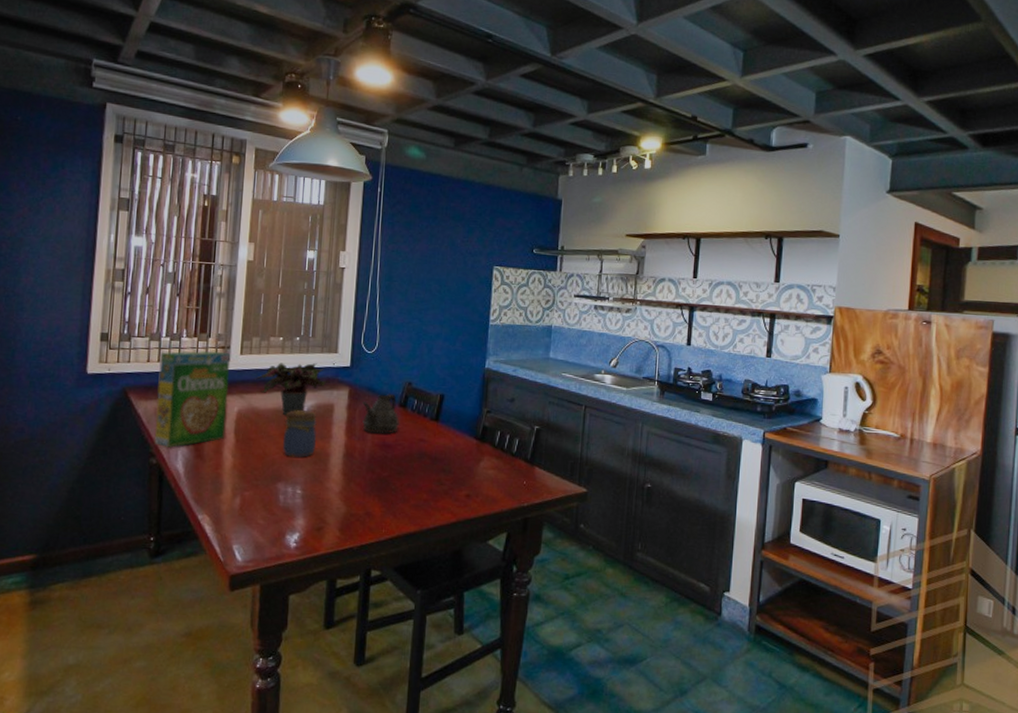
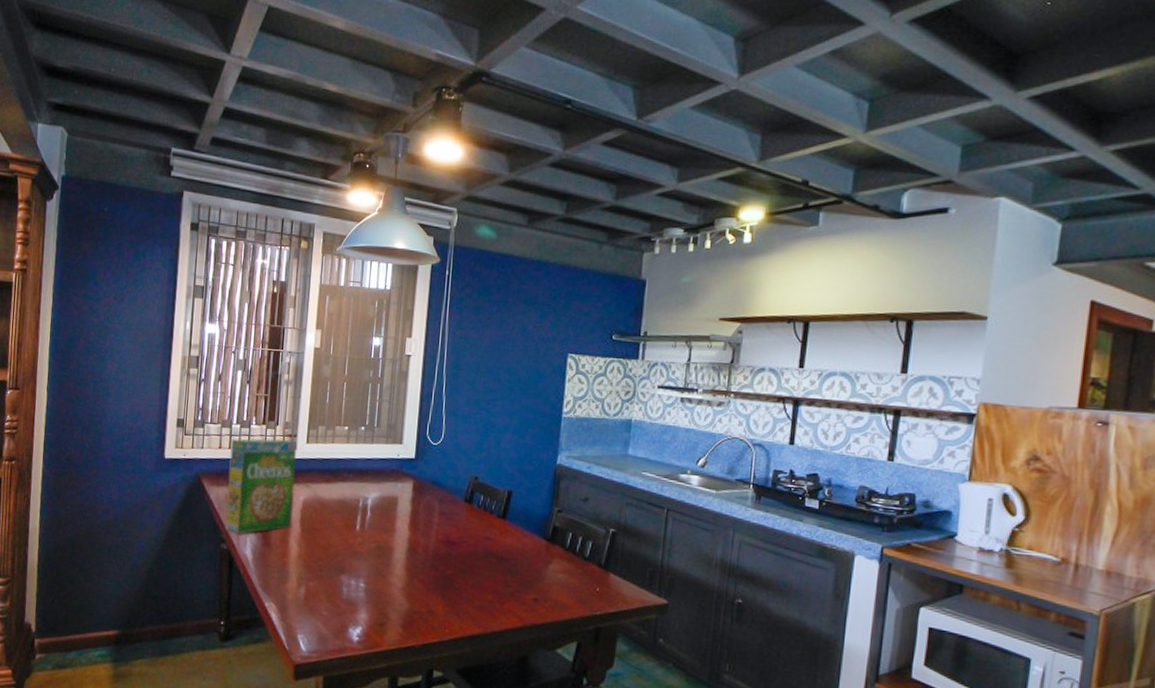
potted plant: present [254,362,330,416] -> none [319,452,394,507]
jar: present [282,410,317,457] -> none [346,501,381,550]
teapot: present [361,393,400,435] -> none [426,487,466,531]

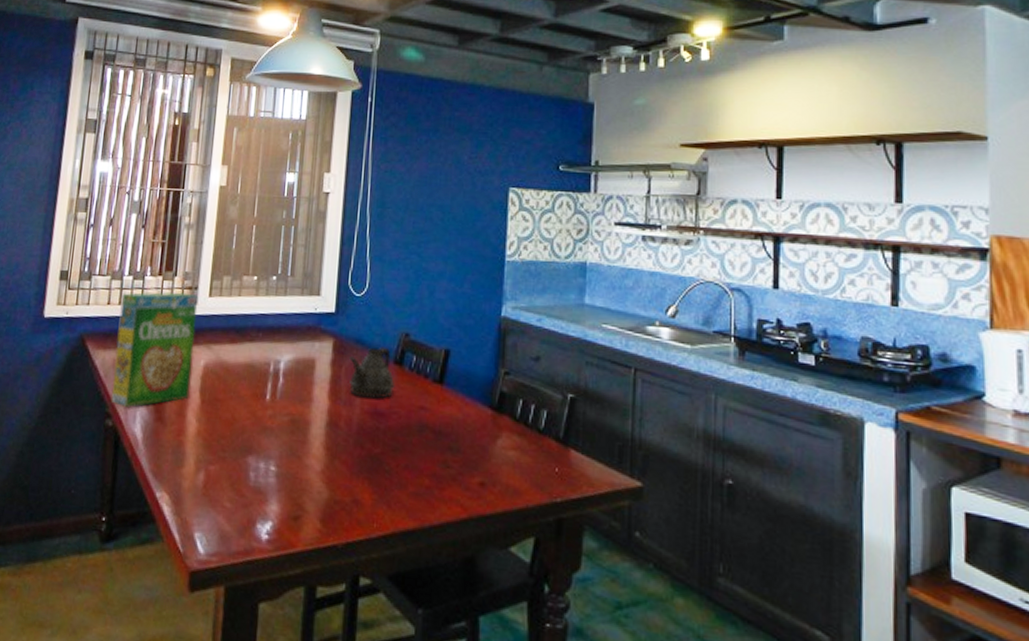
teapot: none [426,487,466,531] -> present [348,346,395,399]

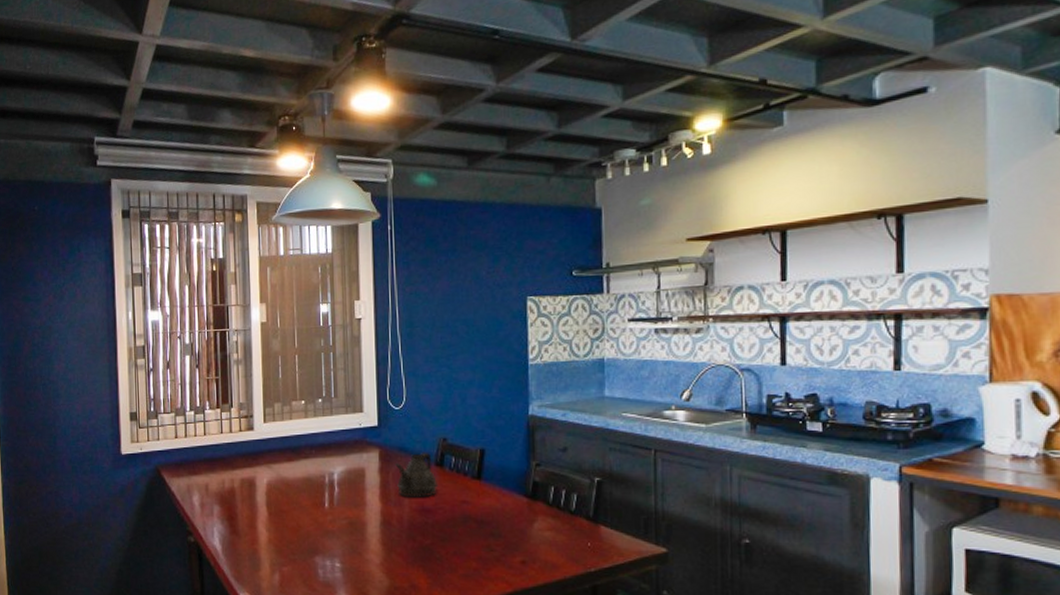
cereal box: present [110,292,199,409] -> none [187,421,258,526]

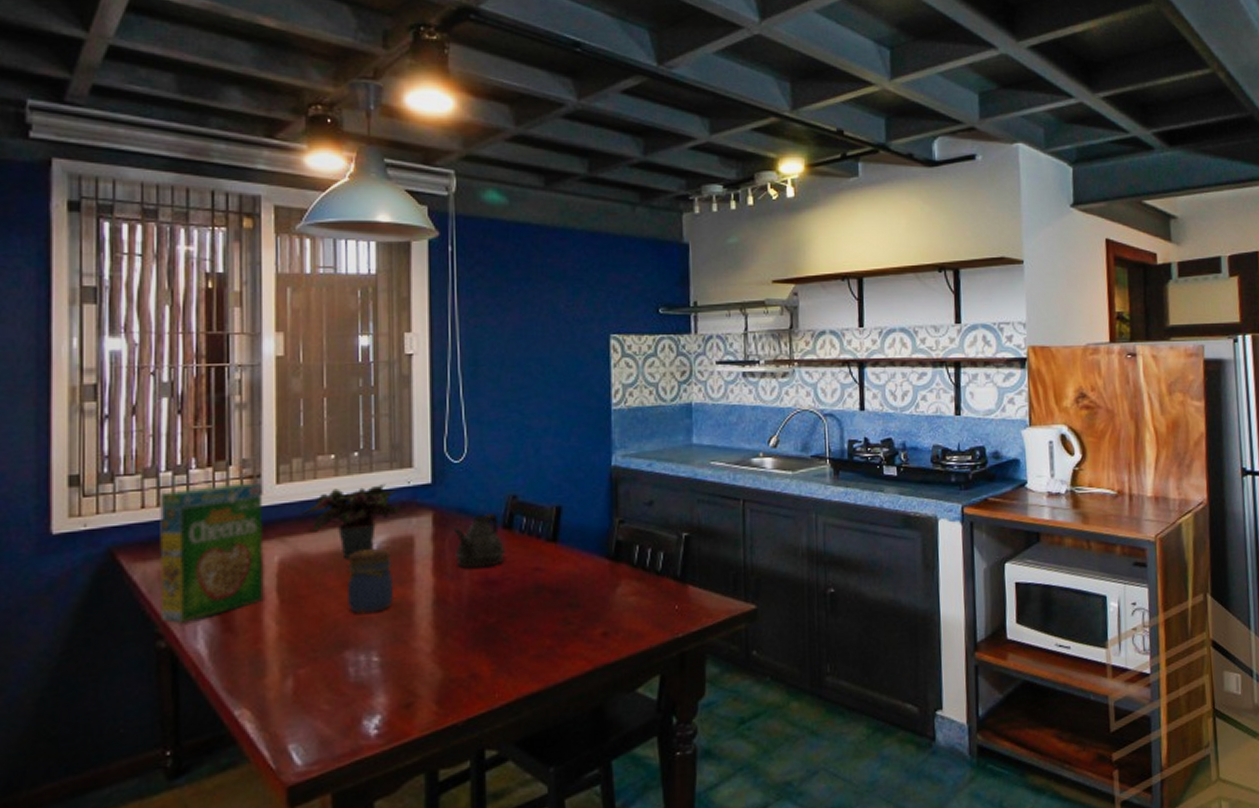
cereal box: none [187,421,258,526] -> present [160,482,264,624]
potted plant: none [280,426,358,484] -> present [298,484,405,560]
jar: none [315,476,351,528] -> present [346,547,394,614]

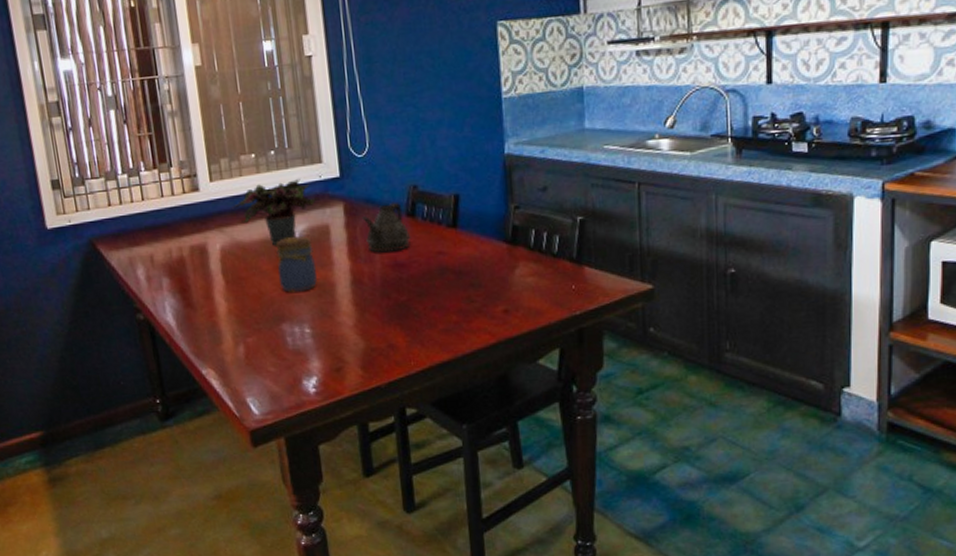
cereal box: present [160,482,264,624] -> none [121,181,213,301]

